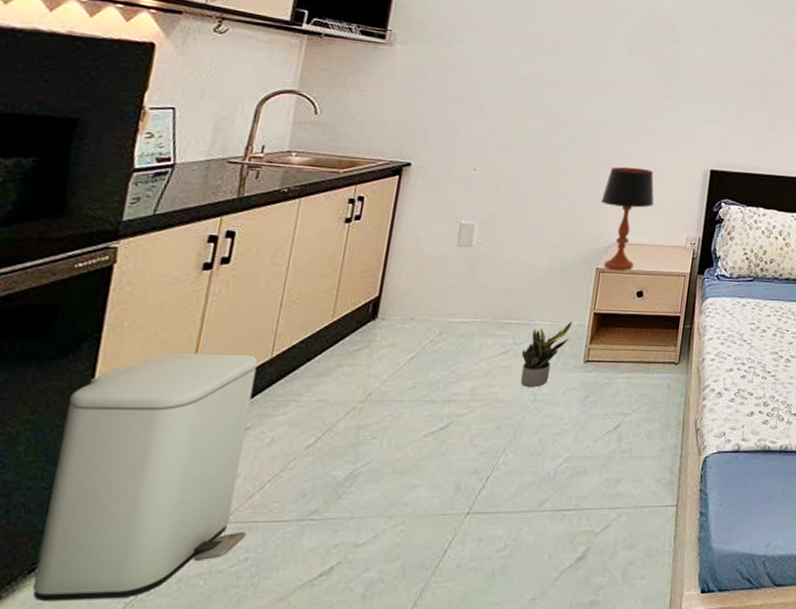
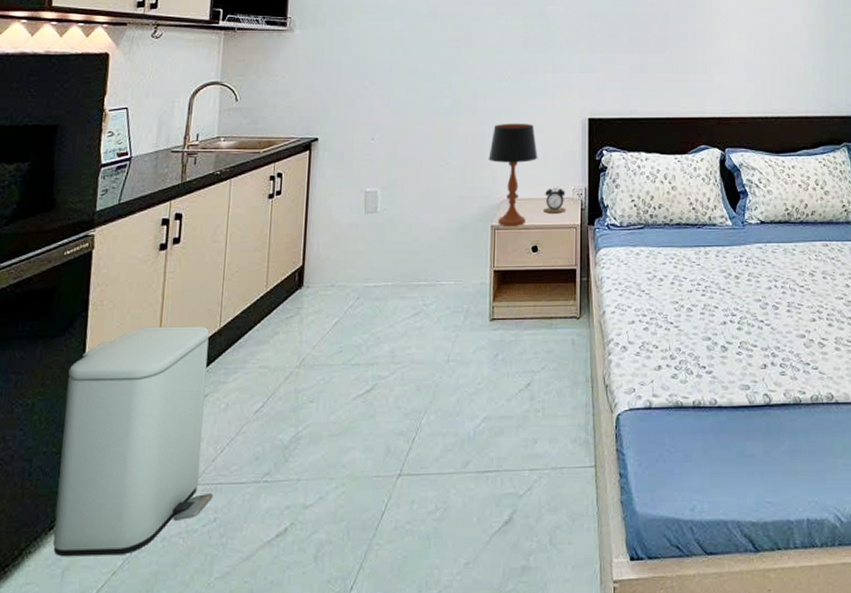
potted plant: present [520,320,572,387] -> none [431,279,475,347]
alarm clock: none [653,233,679,261] -> present [544,186,567,214]

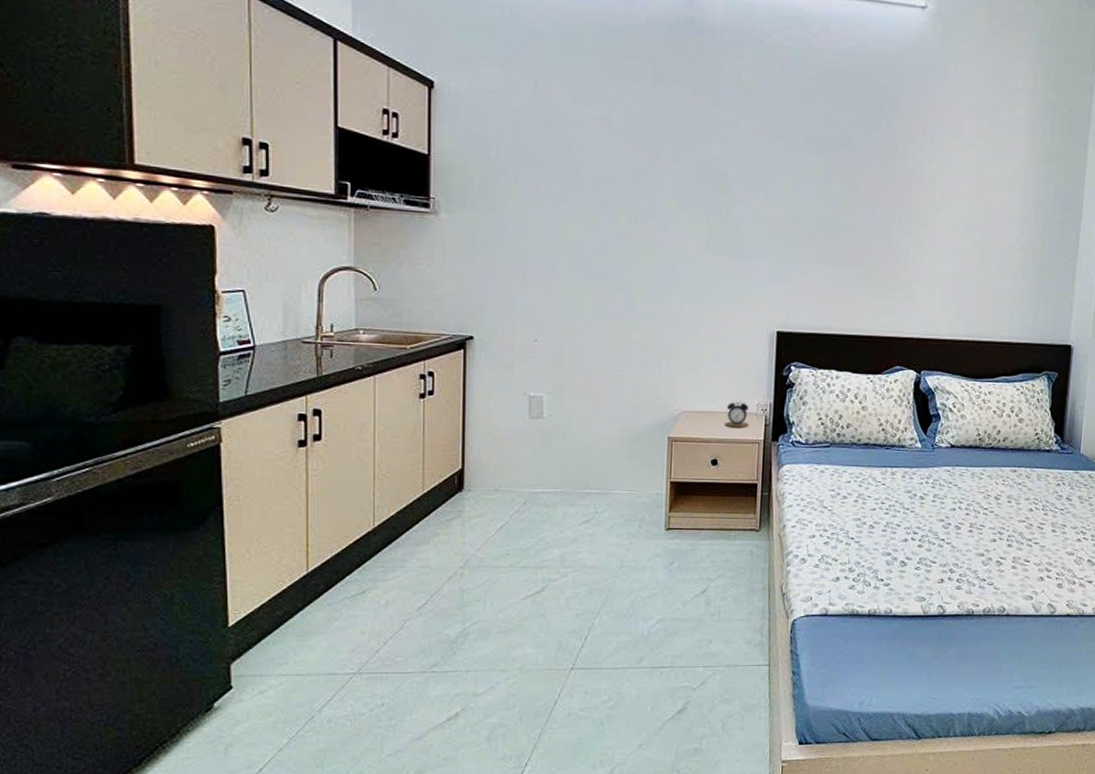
pedal bin: present [52,326,214,557] -> none [208,523,379,735]
table lamp: present [488,123,538,226] -> none [666,332,721,439]

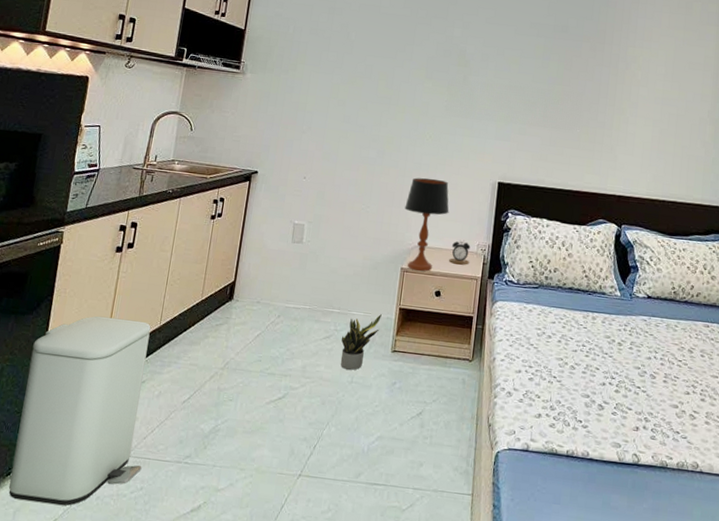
pedal bin: none [208,523,379,735] -> present [8,316,151,506]
potted plant: none [603,489,650,554] -> present [340,313,382,370]
table lamp: none [666,332,721,439] -> present [404,177,449,272]

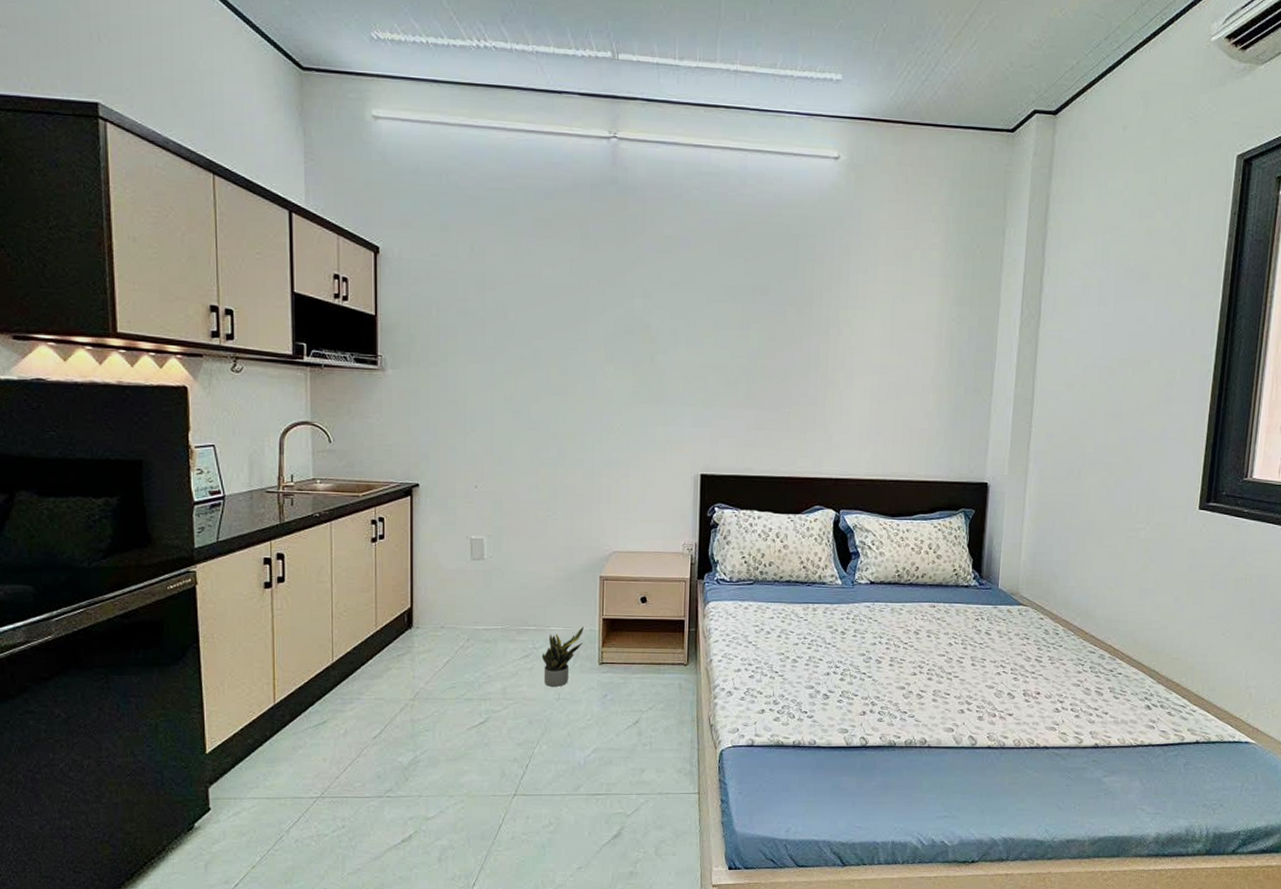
pedal bin: present [8,316,151,506] -> none [187,659,340,853]
table lamp: present [404,177,449,272] -> none [597,476,648,578]
alarm clock: present [449,239,471,265] -> none [653,540,676,567]

